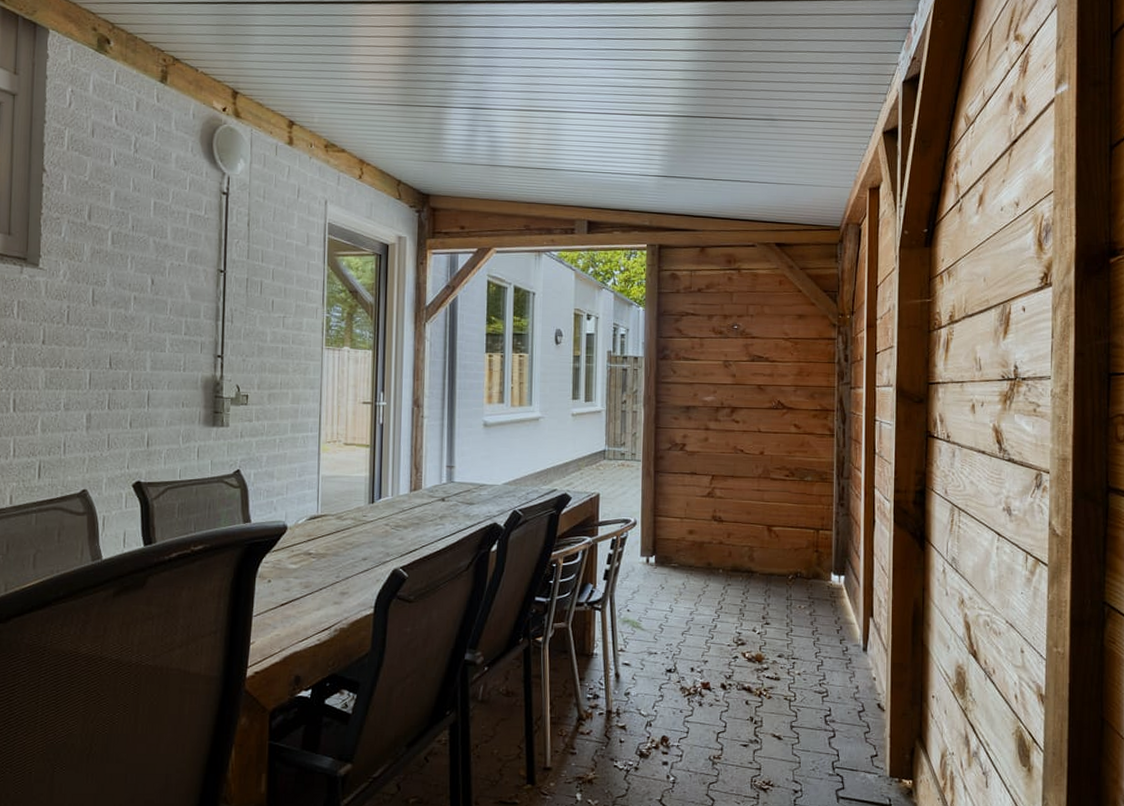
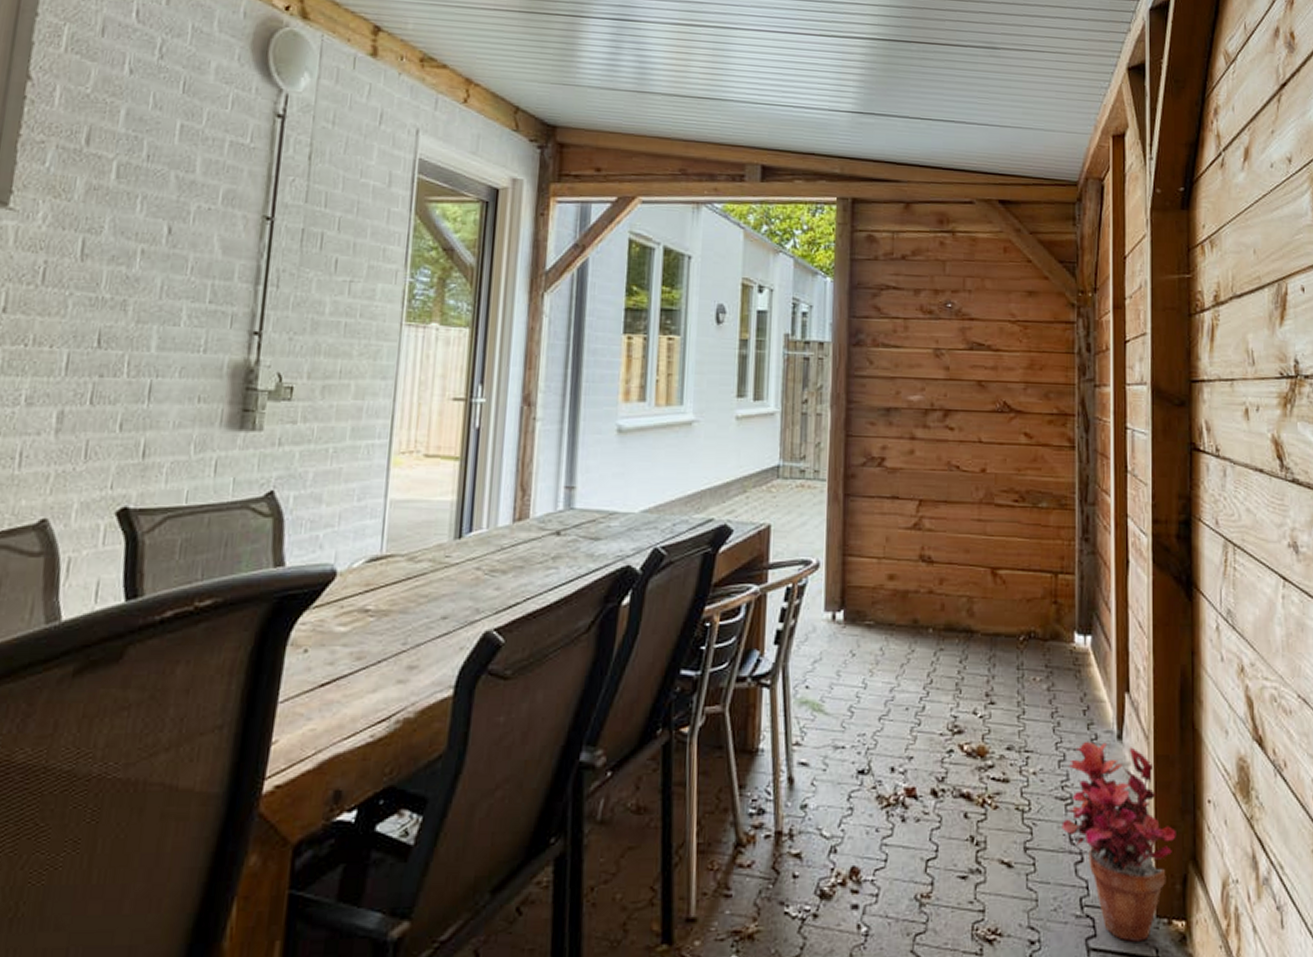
potted plant: none [819,653,907,793] -> present [1062,742,1176,942]

